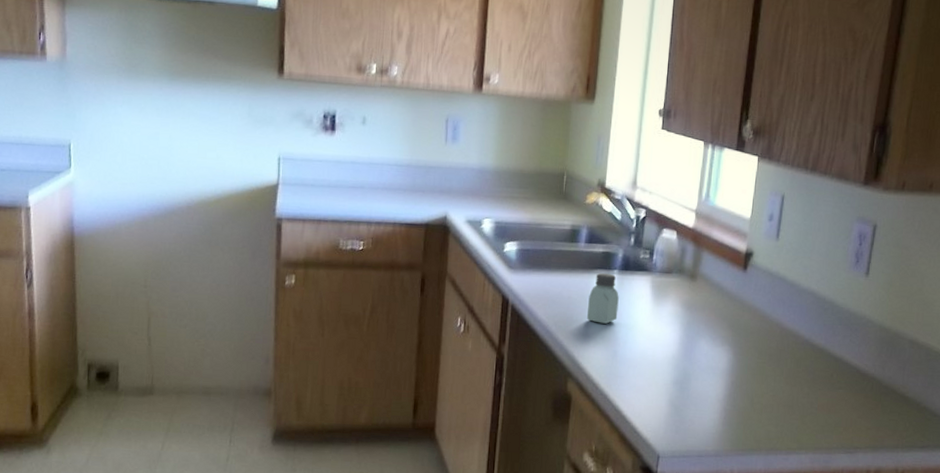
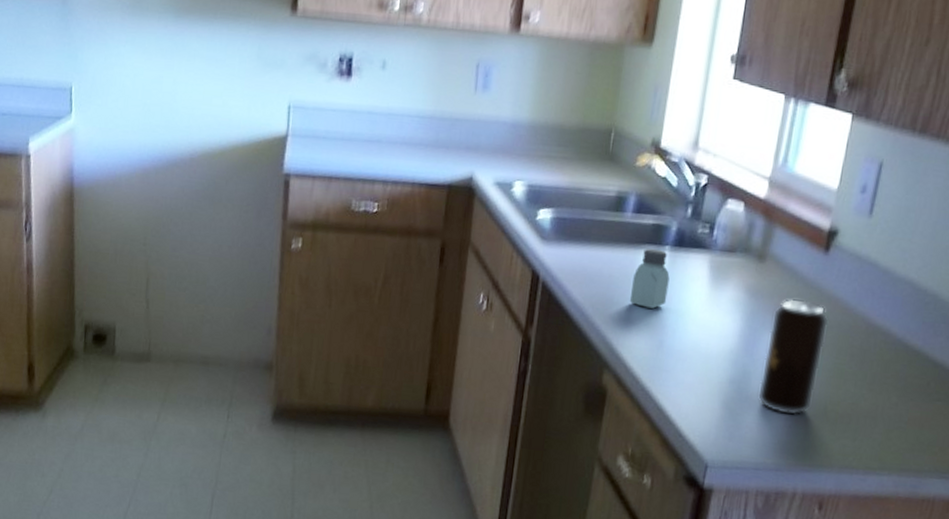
beverage can: none [697,310,751,408] -> present [758,299,829,415]

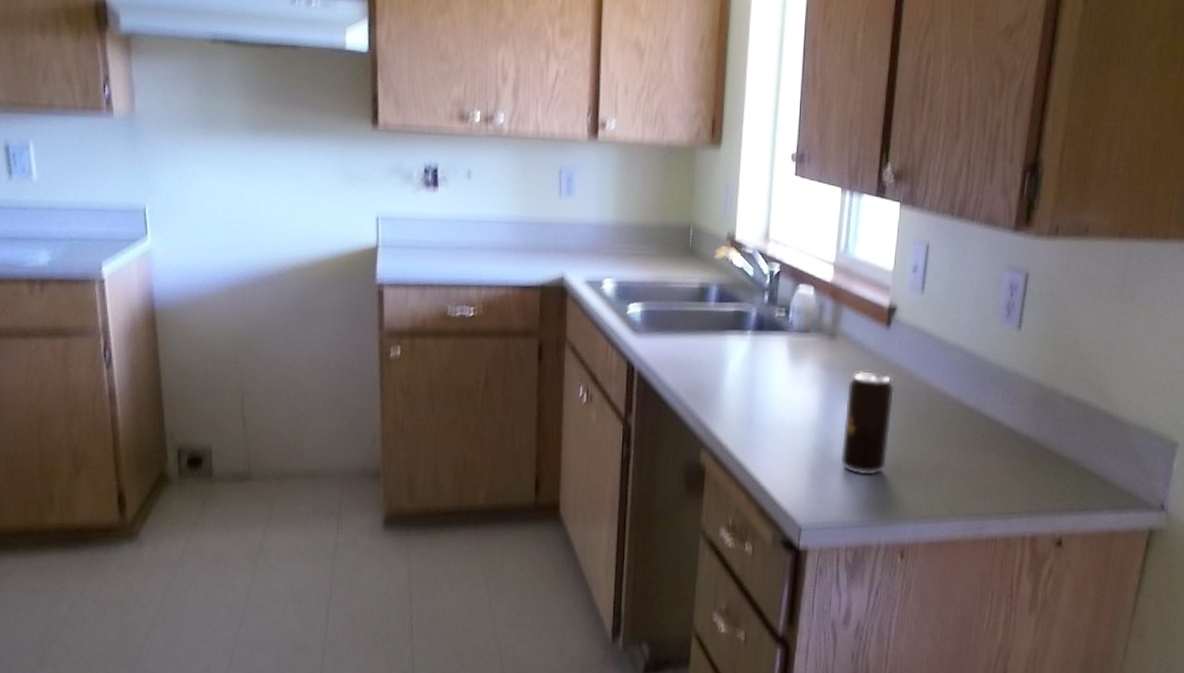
saltshaker: present [629,248,670,309] -> none [719,333,754,389]

